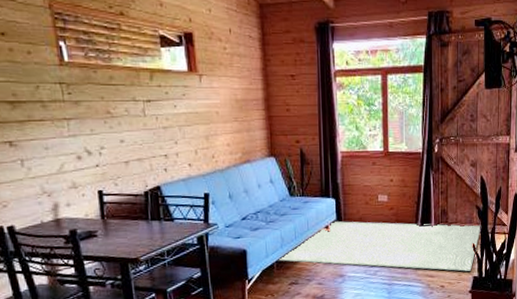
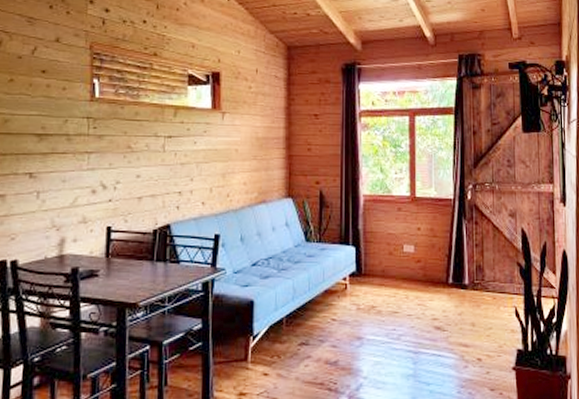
rug: present [279,221,481,272] -> none [289,272,524,342]

